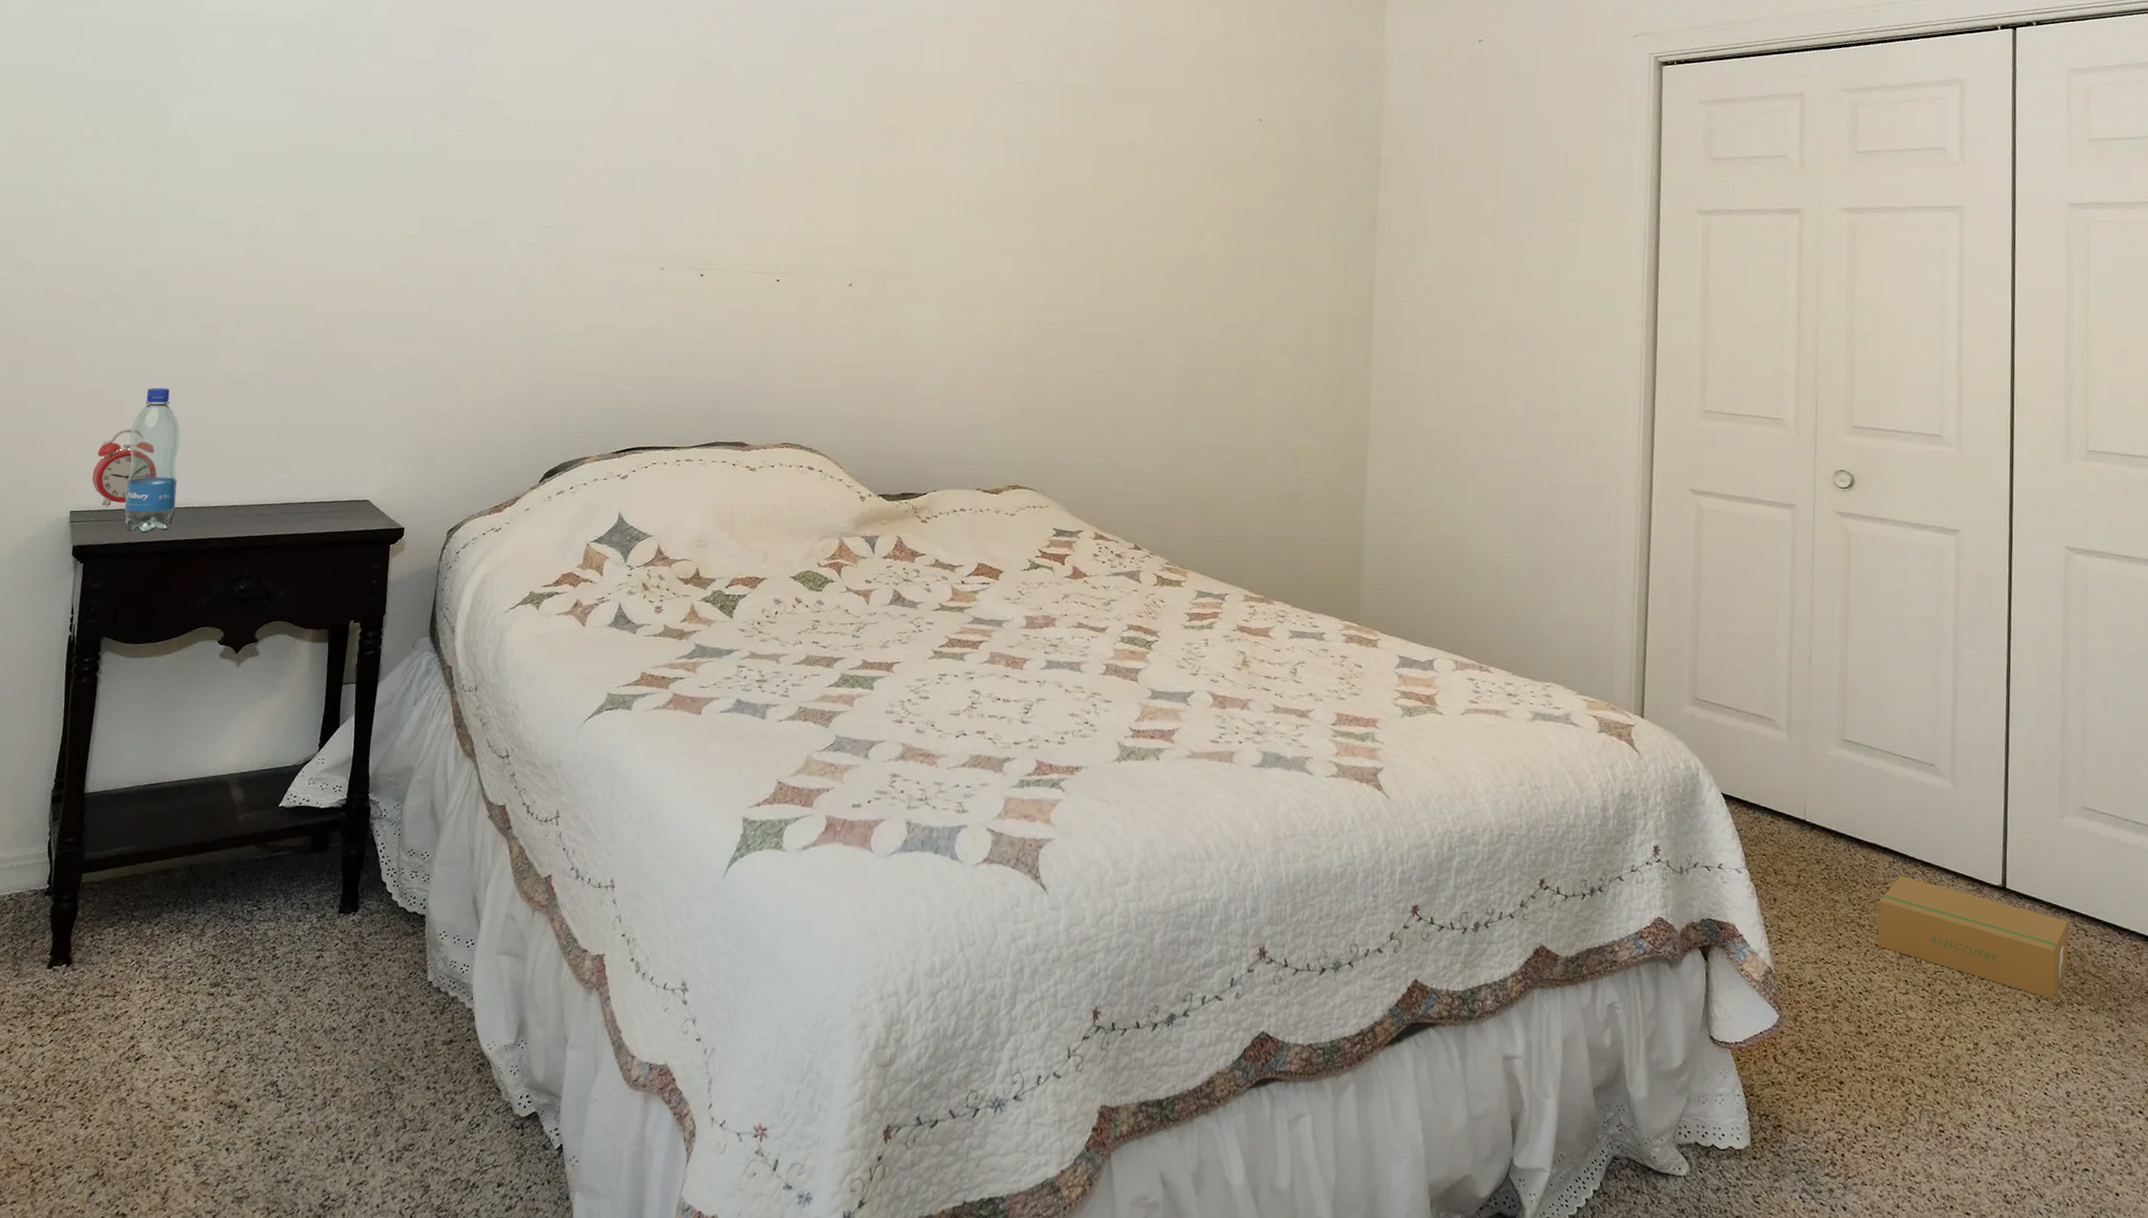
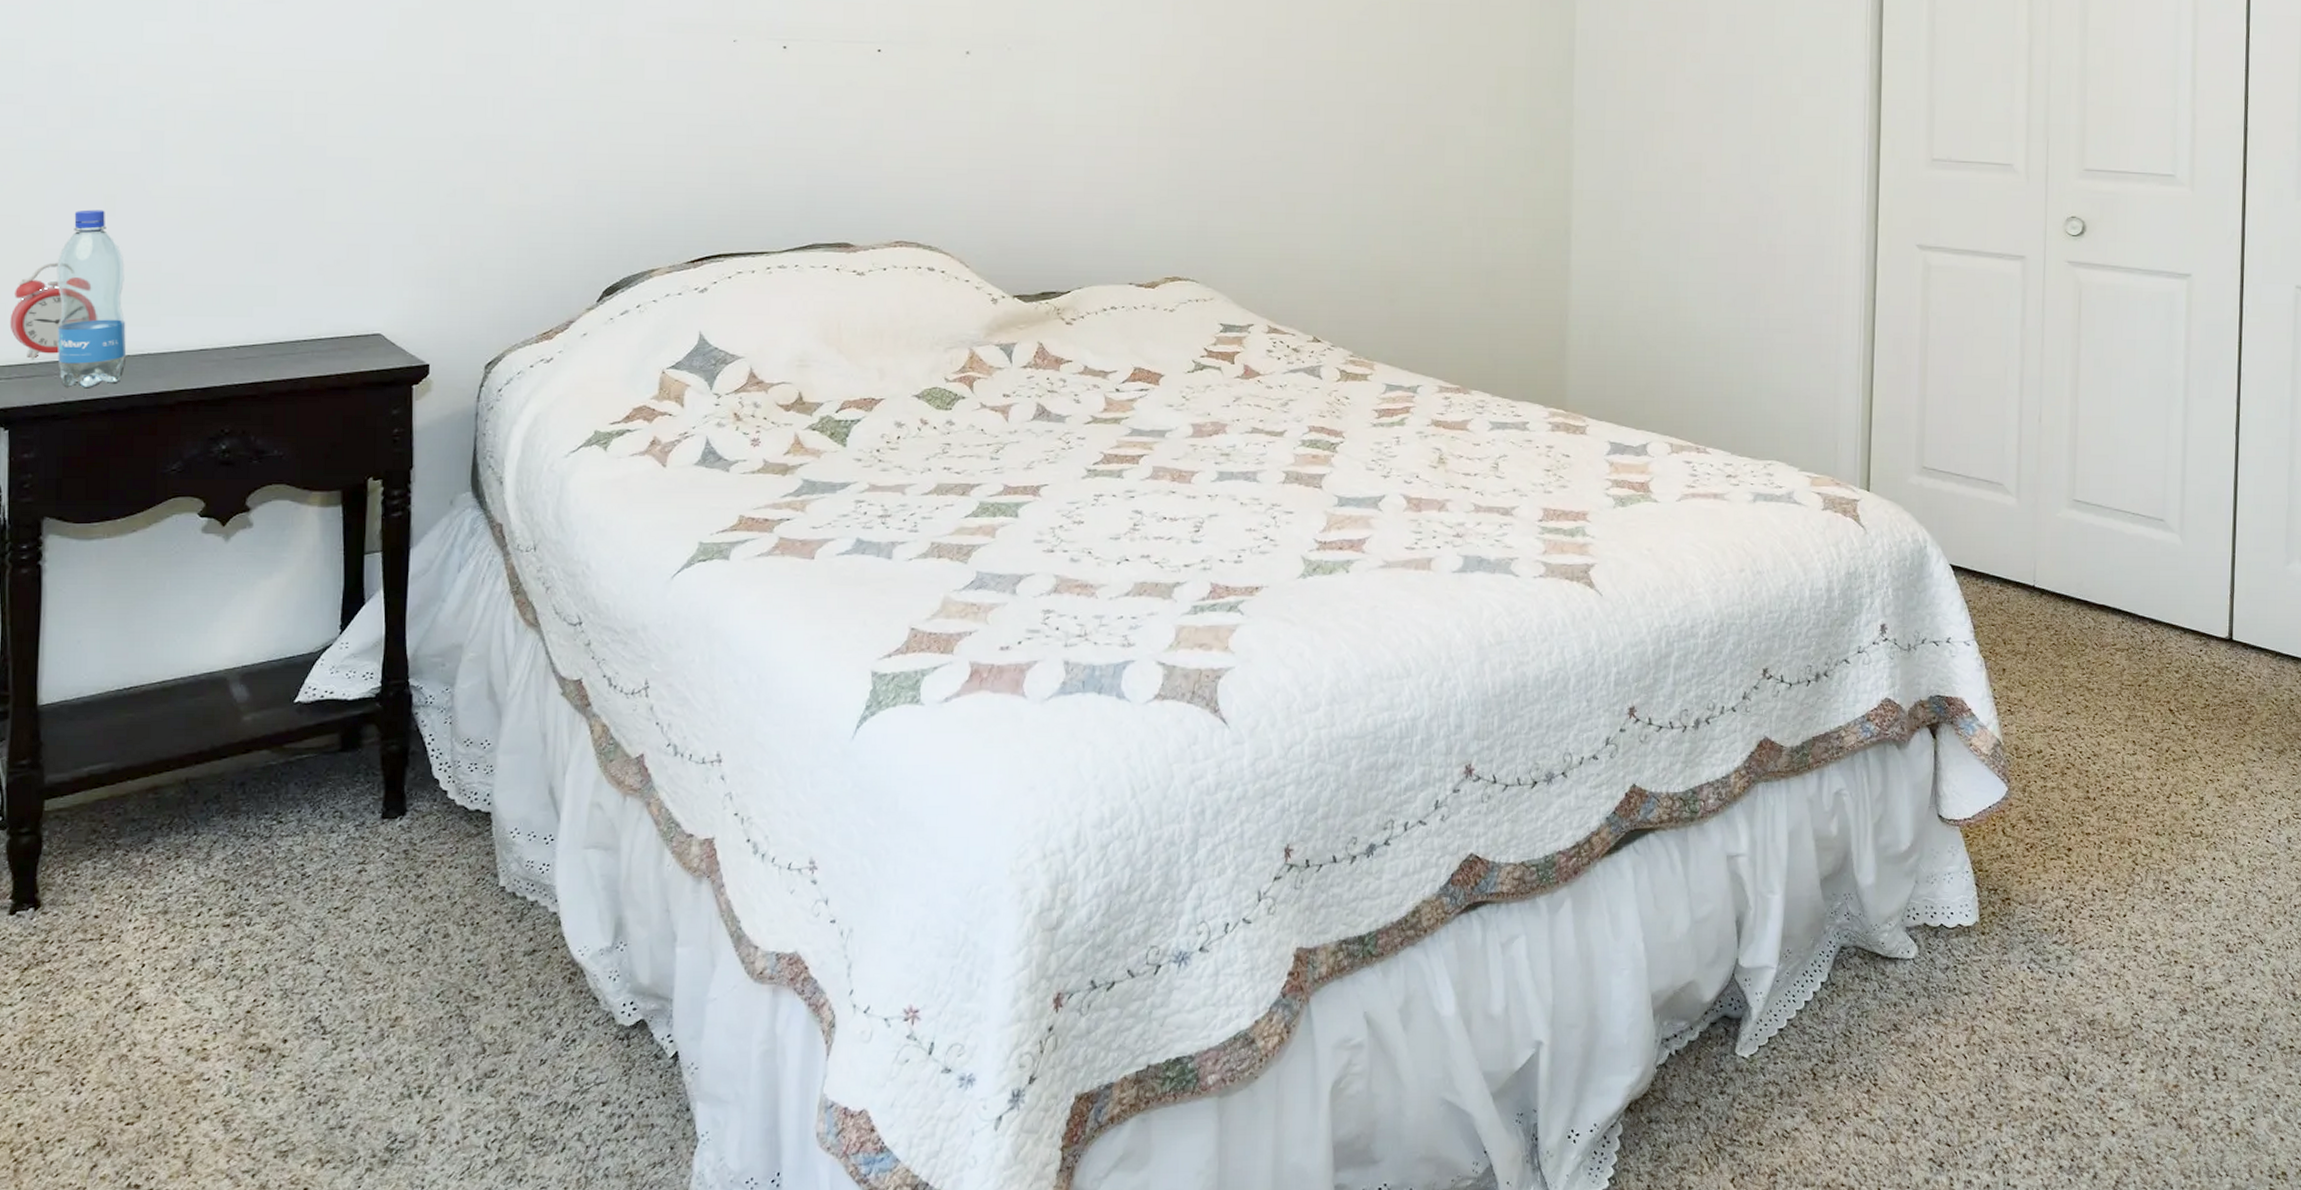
box: present [1877,876,2068,999] -> none [2106,636,2292,747]

